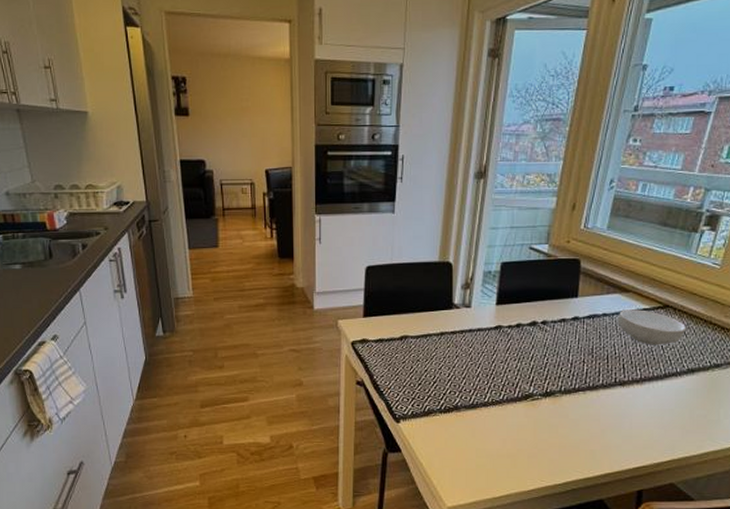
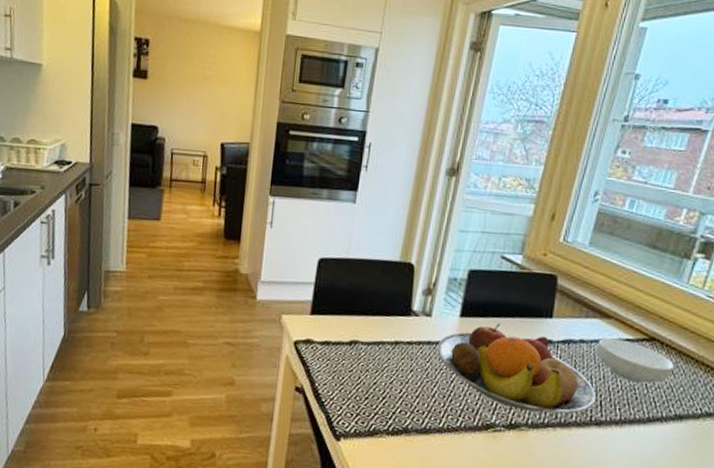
fruit bowl: none [478,307,619,380] -> present [436,323,596,414]

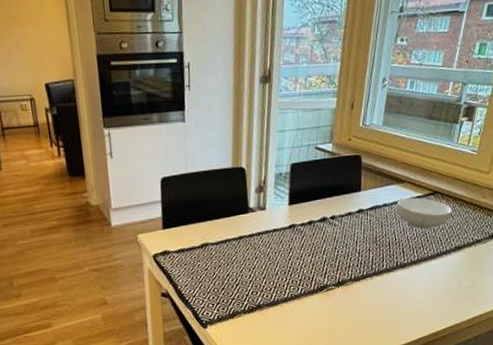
fruit bowl: present [436,323,596,414] -> none [273,204,399,270]

